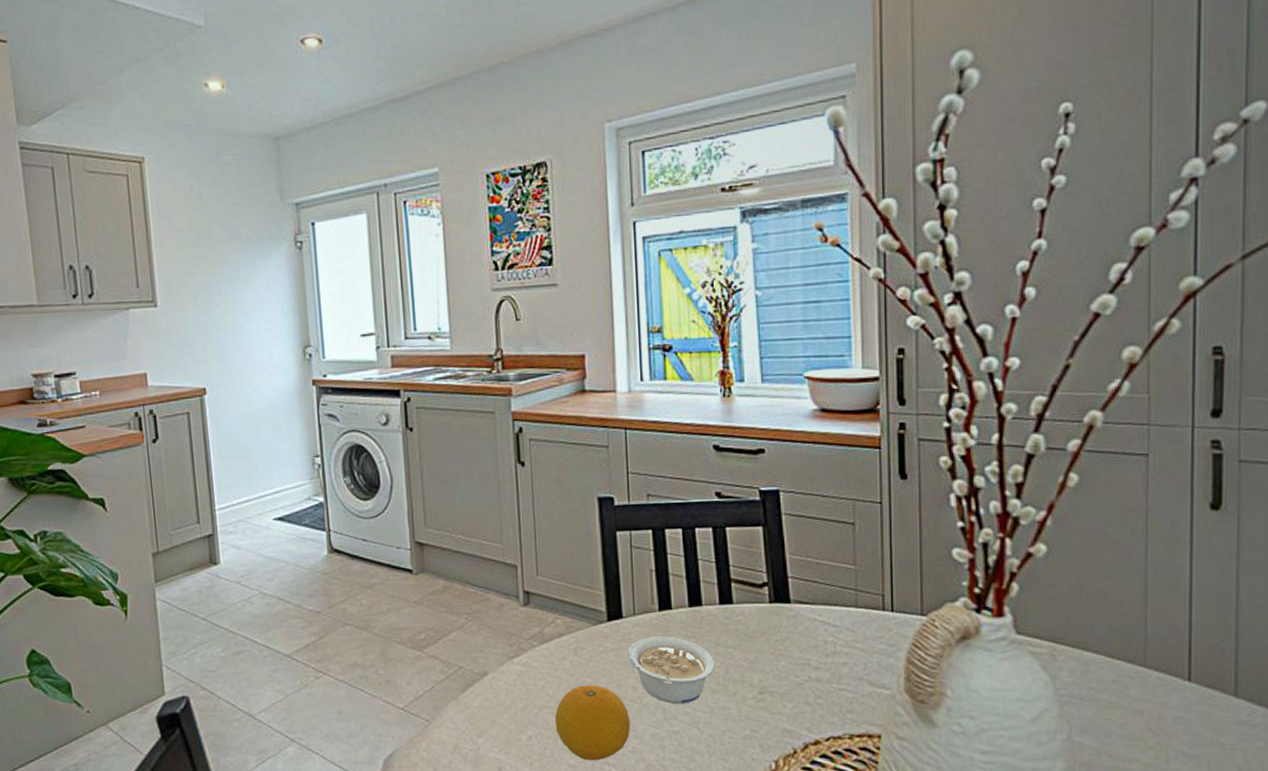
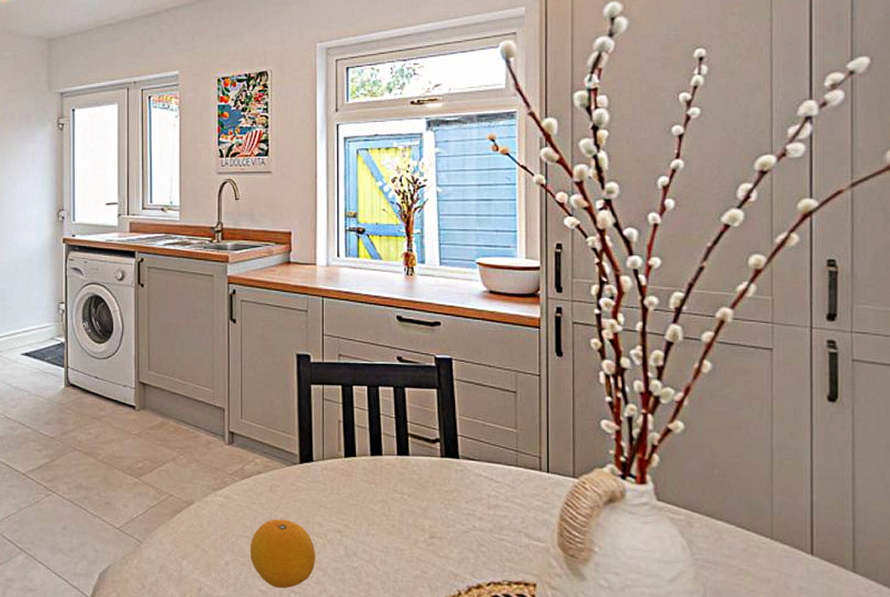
legume: present [628,636,714,704] -> none [316,480,391,543]

